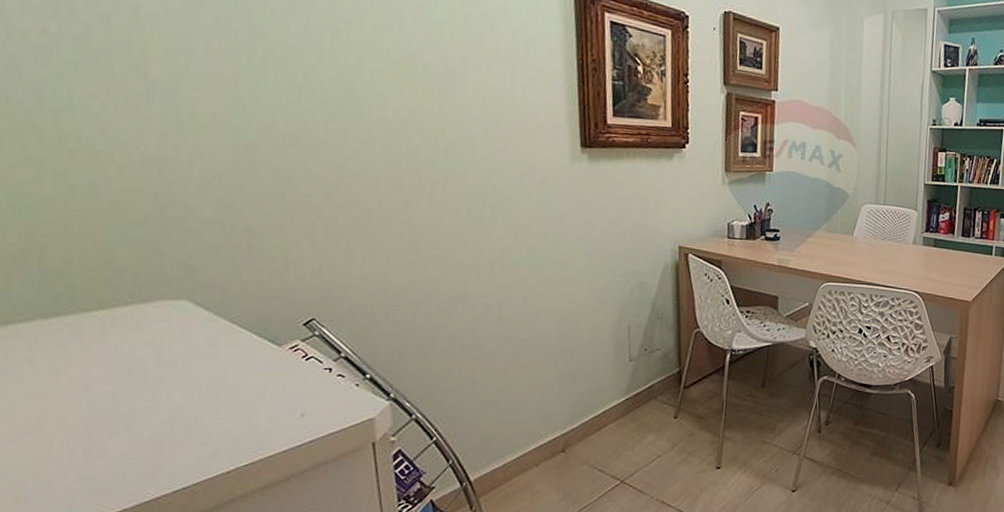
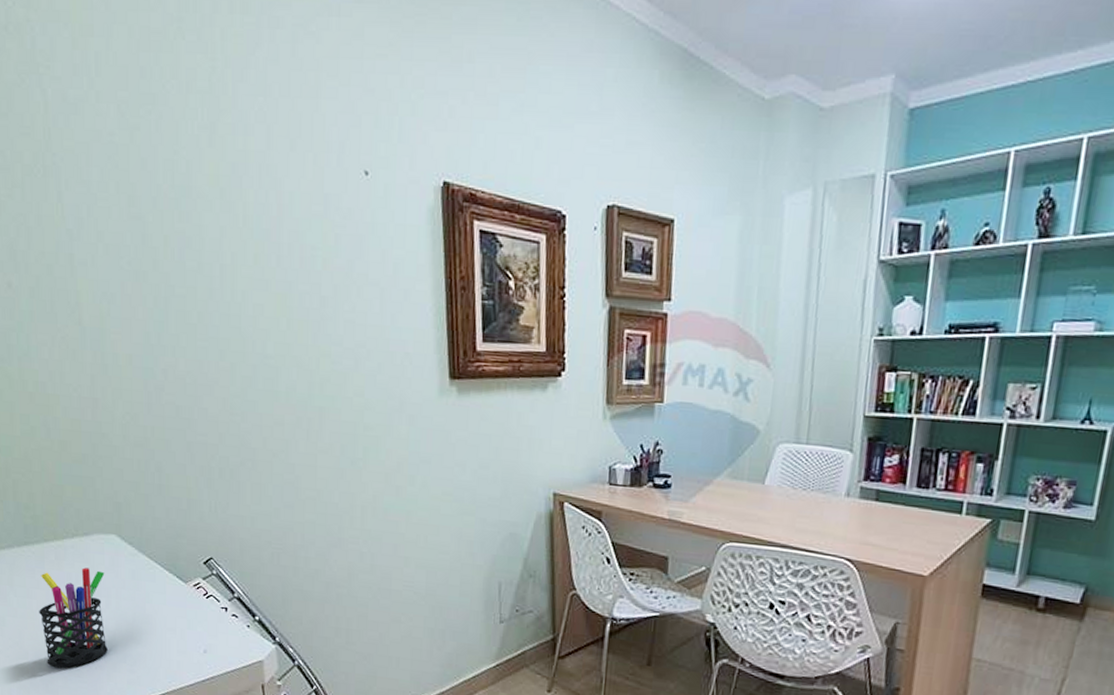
pen holder: none [72,337,171,451] -> present [39,567,108,668]

